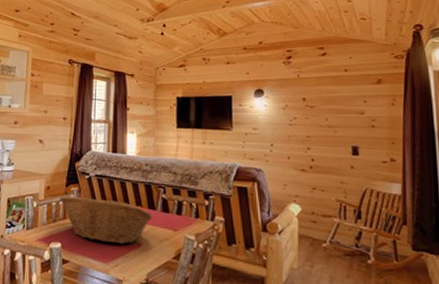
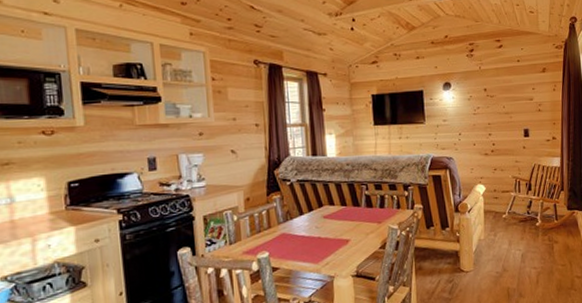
fruit basket: present [60,195,153,244] -> none [262,202,358,245]

